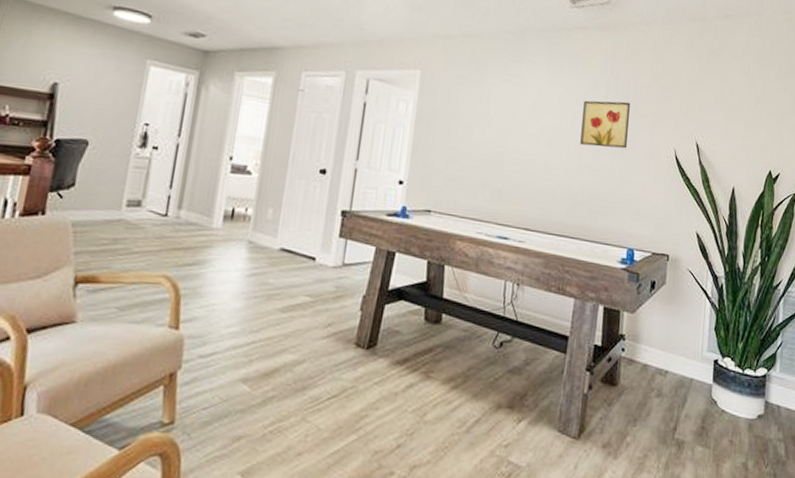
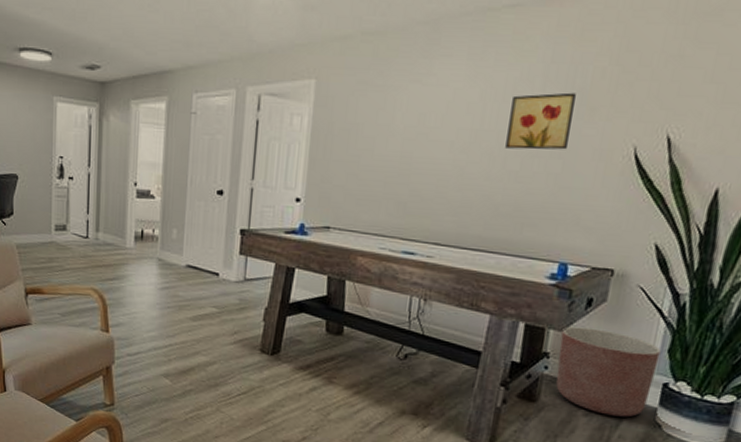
planter: none [632,308,709,396] -> present [556,326,661,417]

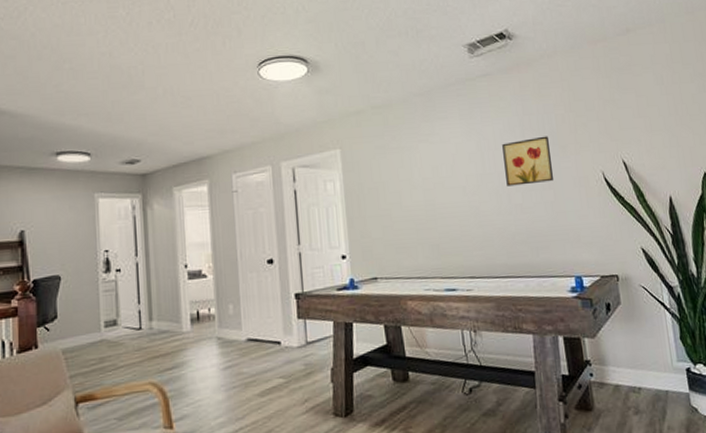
planter: present [556,326,661,417] -> none [594,329,680,410]

